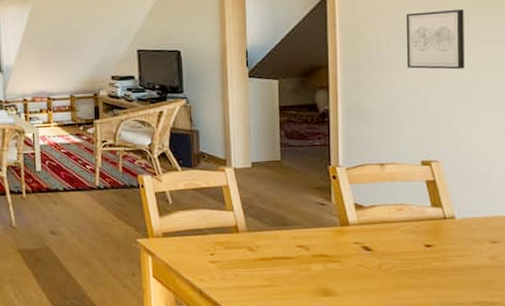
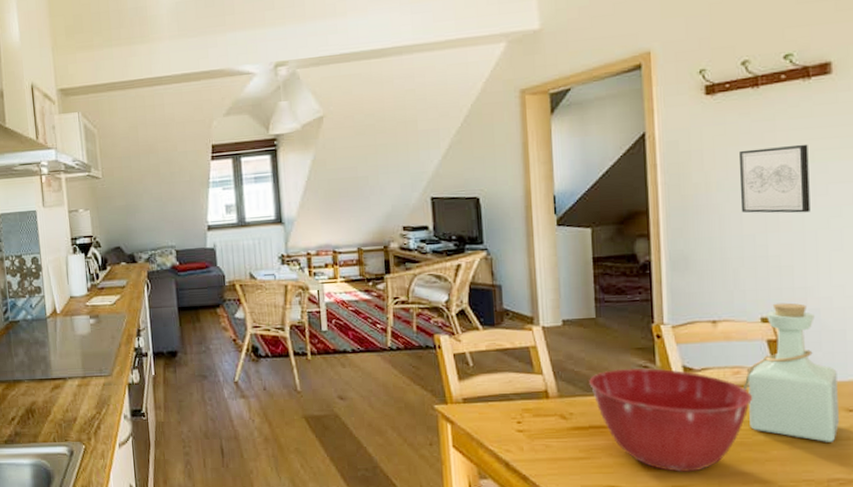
mixing bowl: none [274,206,412,297] -> present [589,368,752,472]
bottle: none [404,148,485,270] -> present [742,302,840,442]

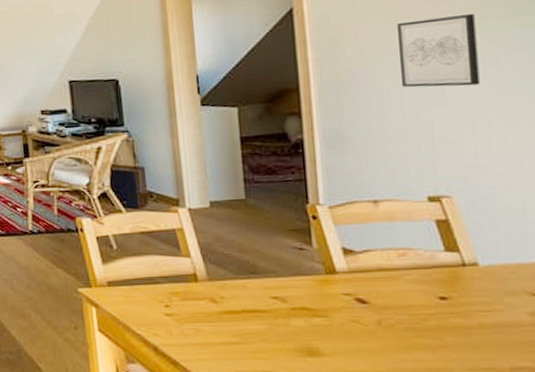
mixing bowl: present [589,368,752,472] -> none [240,250,421,358]
bottle: present [742,302,840,442] -> none [409,180,523,328]

